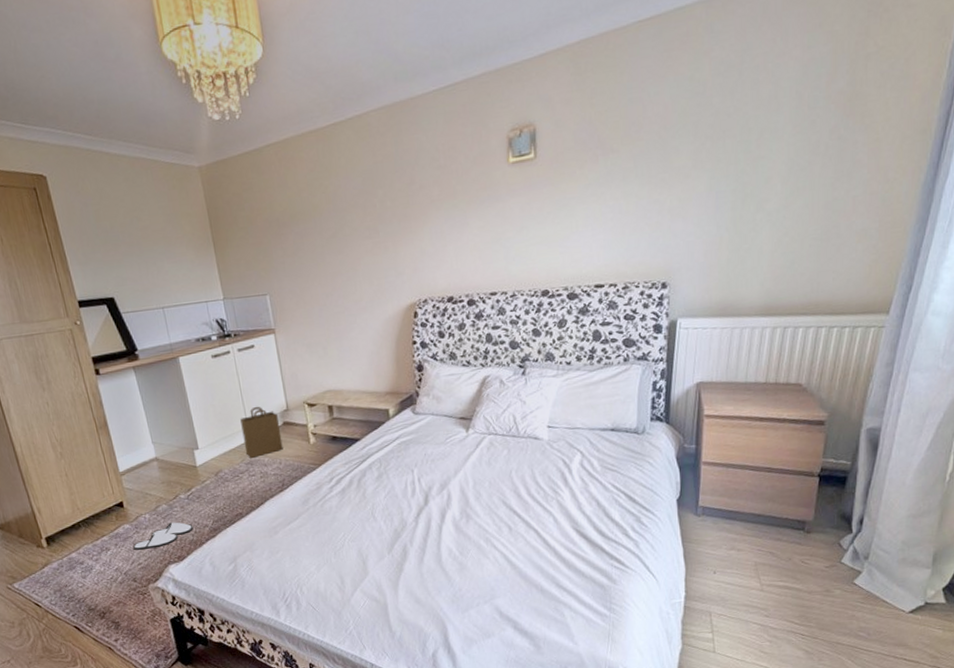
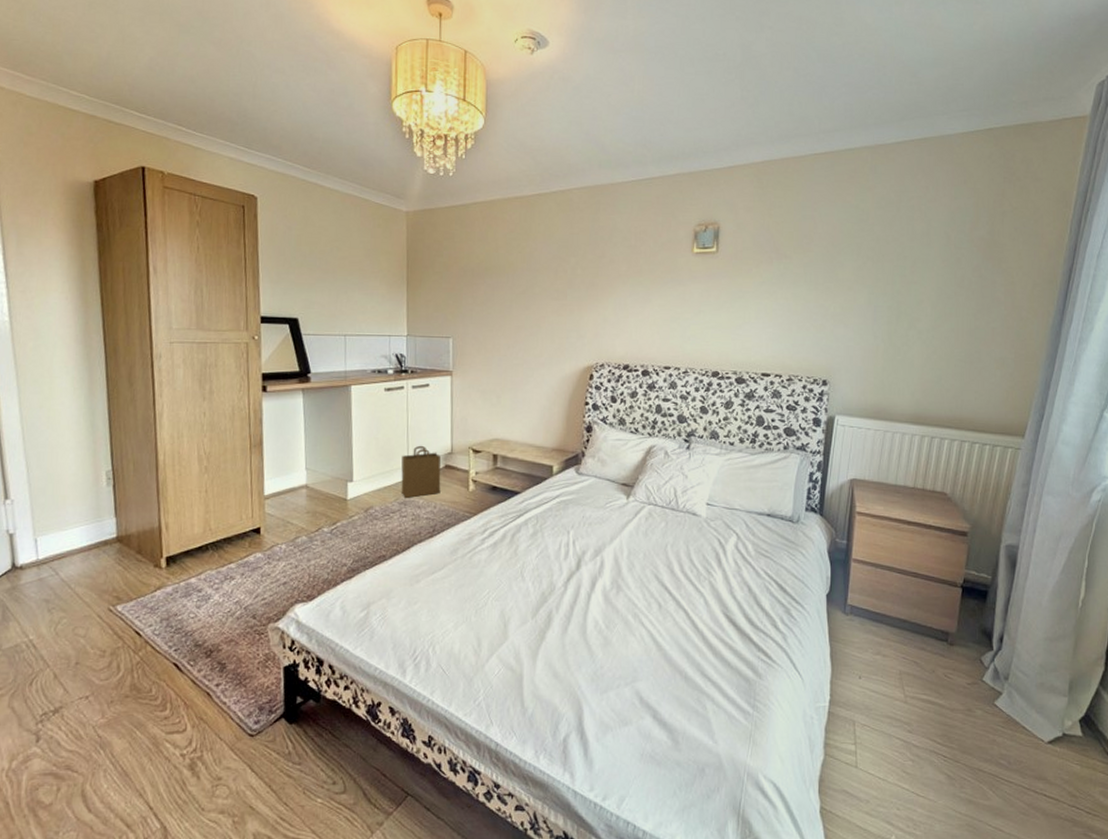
slippers: present [133,522,194,550] -> none [261,556,331,583]

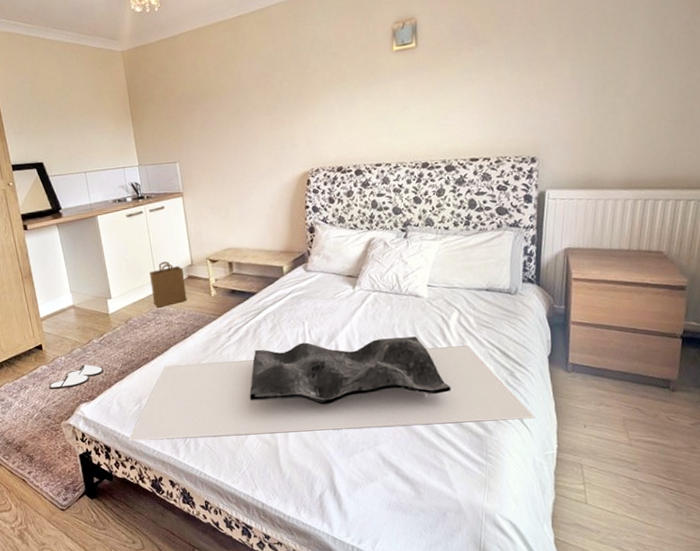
slippers: none [261,556,331,583] -> present [49,364,104,389]
throw blanket: none [346,554,809,664] -> present [128,336,535,442]

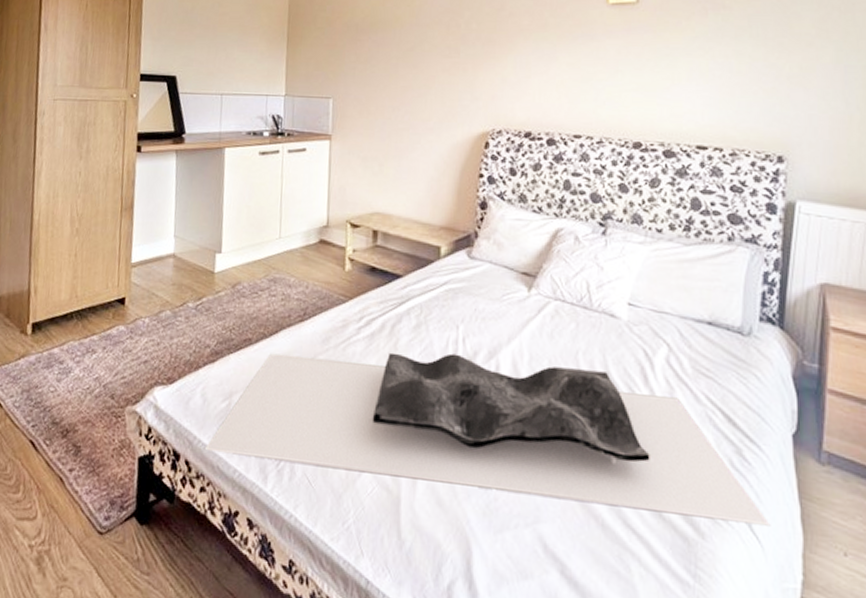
slippers: present [49,364,104,389] -> none [122,333,194,362]
shopping bag: present [150,261,187,308] -> none [271,216,316,275]

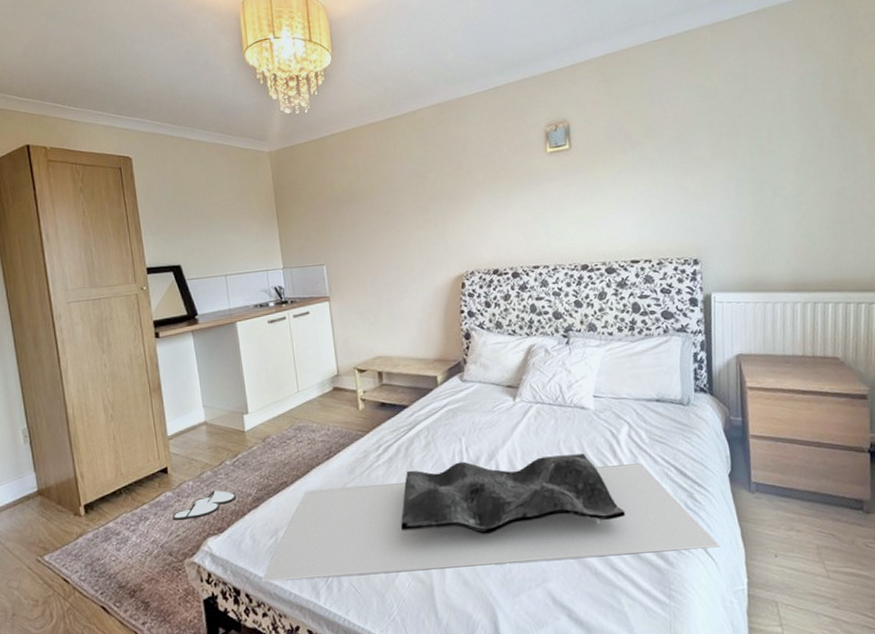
slippers: none [122,333,194,362] -> present [173,490,237,520]

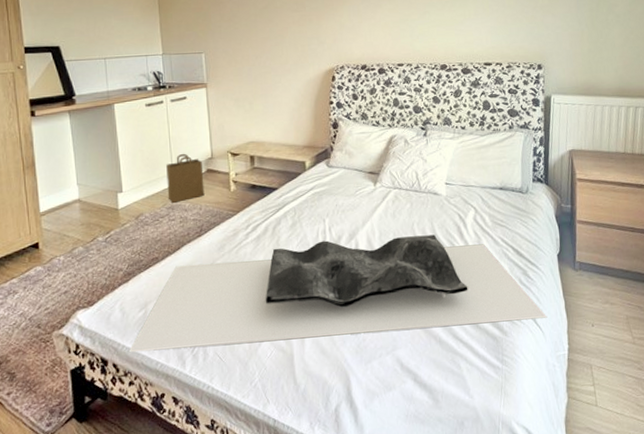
slippers: present [173,490,237,520] -> none [43,265,108,294]
shopping bag: none [291,371,332,424] -> present [166,153,205,203]

